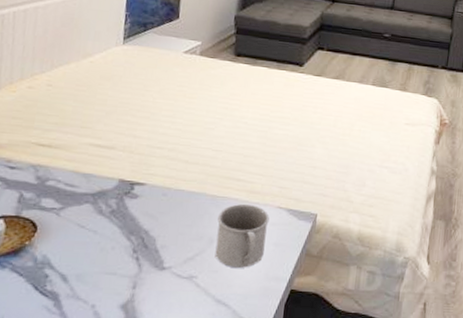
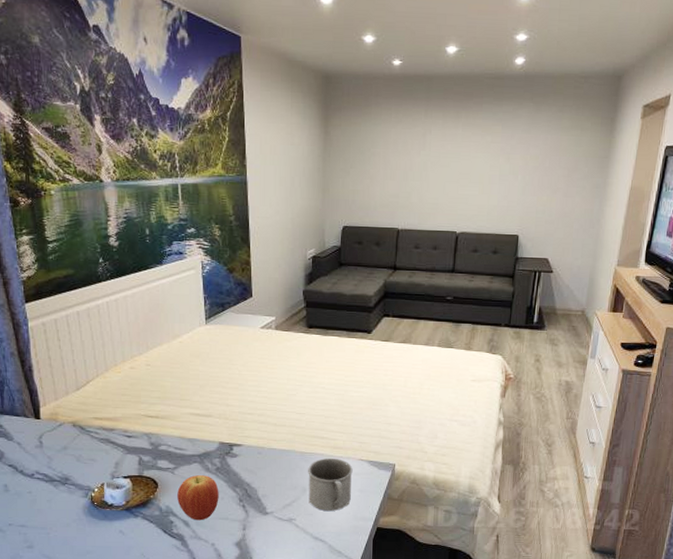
fruit: none [58,218,111,275] -> present [177,475,219,521]

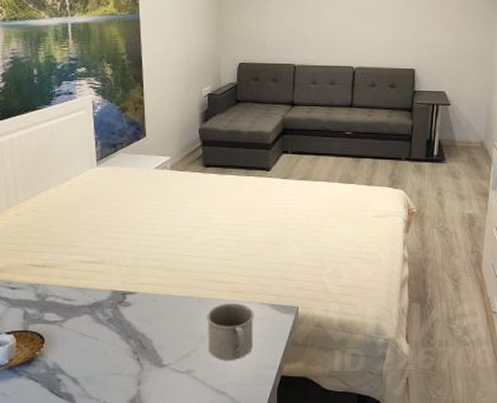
fruit: present [177,475,219,521] -> none [66,327,111,378]

